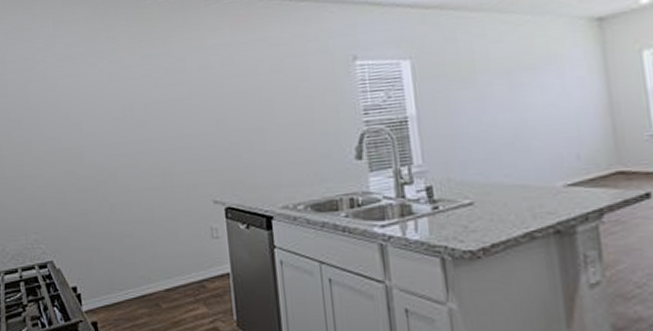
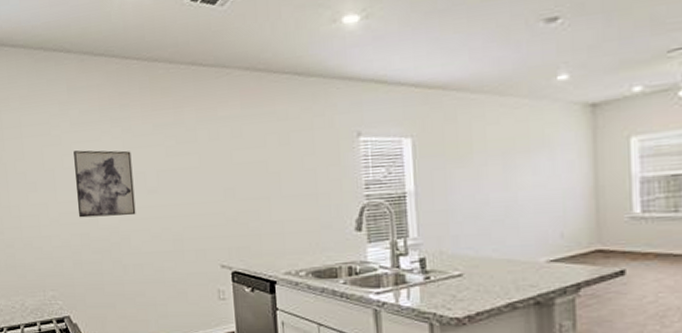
wall art: none [59,83,123,155] -> present [73,150,136,218]

